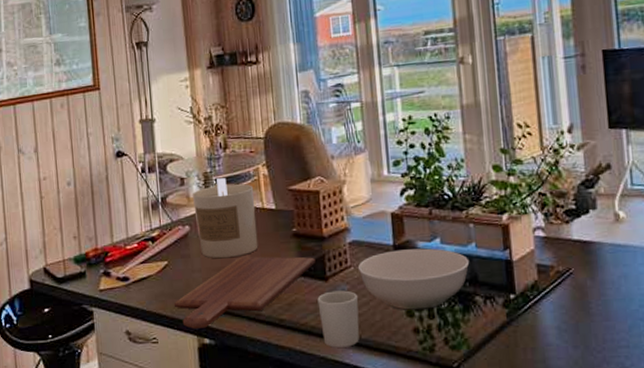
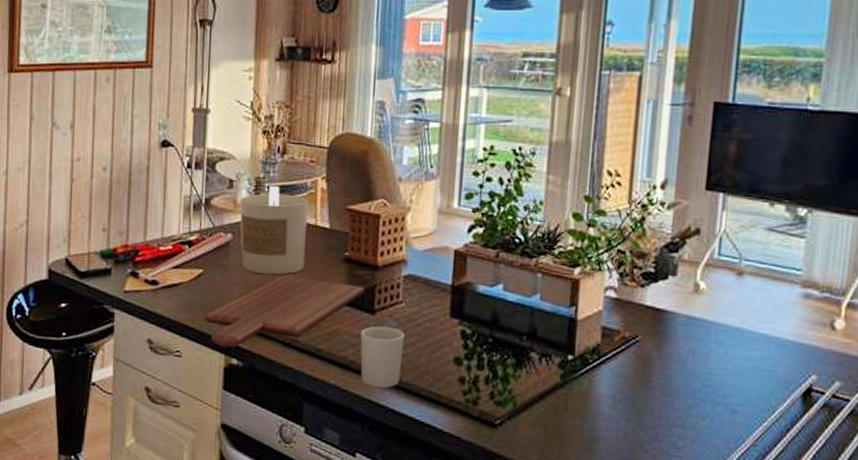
bowl: present [357,248,470,311] -> none [409,291,531,360]

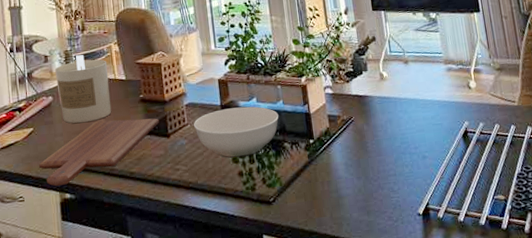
mug: present [360,326,404,388] -> none [161,144,196,193]
bowl: none [409,291,531,360] -> present [193,106,279,159]

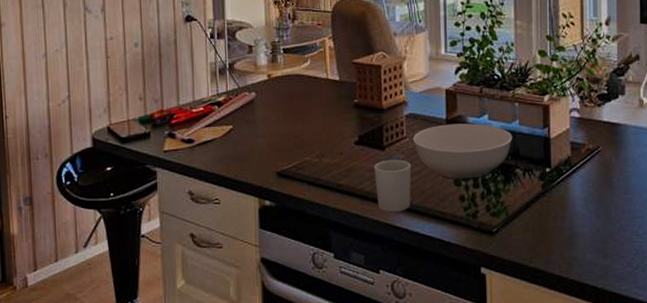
cutting board: present [38,118,159,186] -> none [237,124,374,191]
candle: present [54,55,112,124] -> none [259,48,321,125]
mug: none [161,144,196,193] -> present [374,159,411,212]

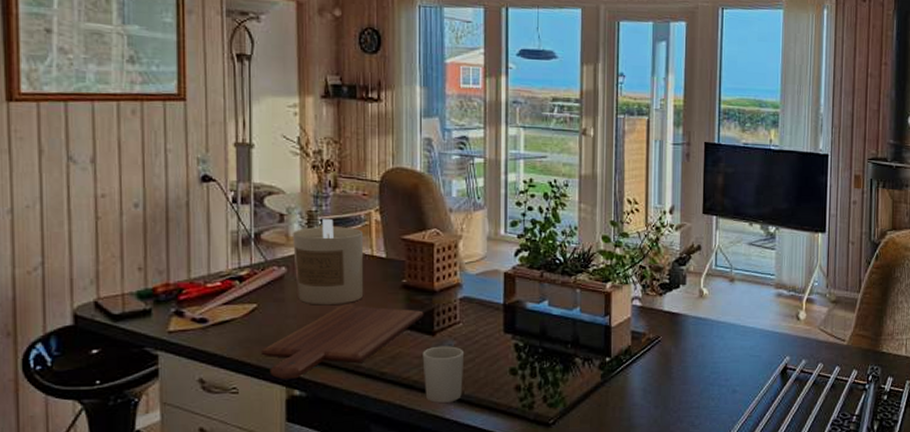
cutting board: none [237,124,374,191] -> present [260,306,424,379]
candle: none [259,48,321,125] -> present [292,219,364,306]
bowl: present [412,123,513,180] -> none [466,309,573,369]

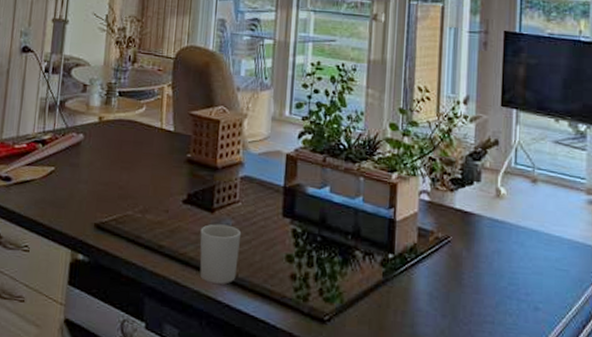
cutting board: present [260,306,424,379] -> none [53,175,205,243]
candle: present [292,219,364,306] -> none [91,91,156,174]

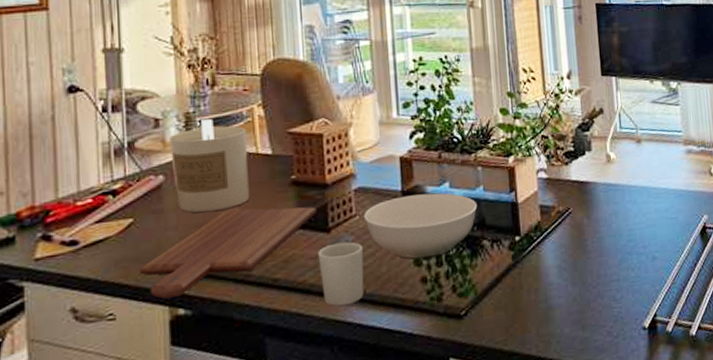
cutting board: none [53,175,205,243] -> present [139,207,317,299]
candle: none [91,91,156,174] -> present [168,119,250,213]
bowl: none [245,191,355,258] -> present [363,193,478,260]

